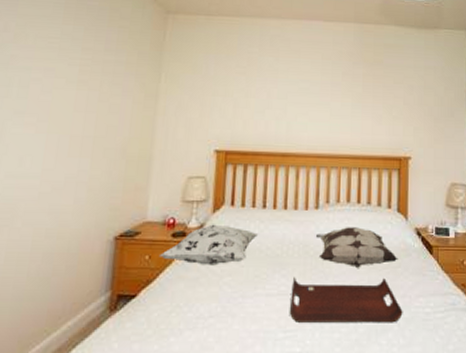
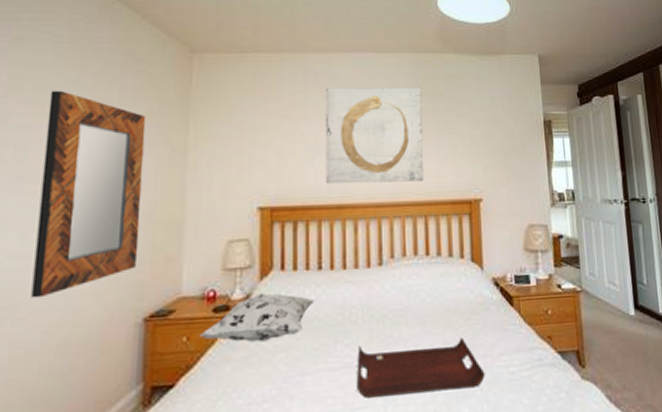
home mirror: none [25,39,126,212] -> present [31,90,146,299]
wall art: none [273,50,363,138] -> present [325,88,424,184]
decorative pillow: present [315,227,398,268] -> none [380,282,476,329]

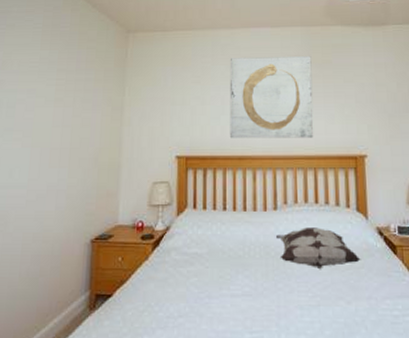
home mirror: present [31,90,146,299] -> none [15,63,95,219]
decorative pillow: present [198,293,316,342] -> none [130,227,221,267]
serving tray: present [356,338,485,398] -> none [254,278,370,326]
decorative pillow: none [380,282,476,329] -> present [275,227,361,269]

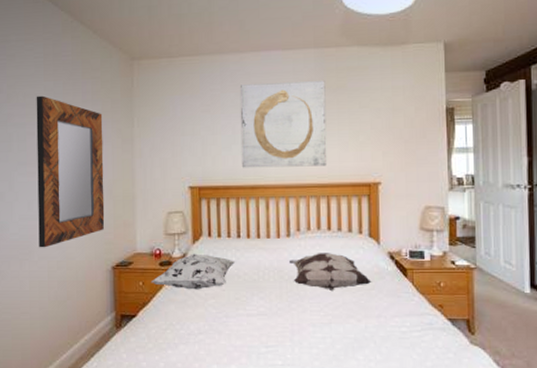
home mirror: none [15,63,95,219] -> present [36,95,105,248]
decorative pillow: none [130,227,221,267] -> present [150,253,236,290]

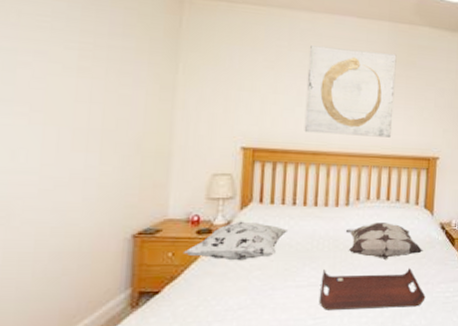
home mirror: present [36,95,105,248] -> none [23,17,136,210]
serving tray: none [269,299,379,341] -> present [318,268,426,310]

